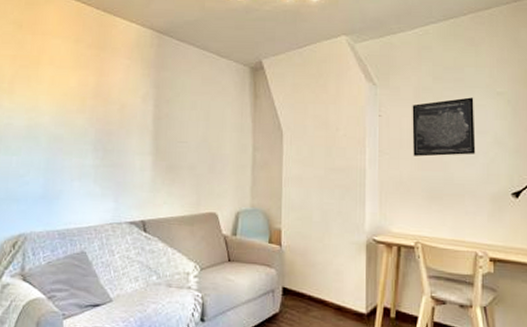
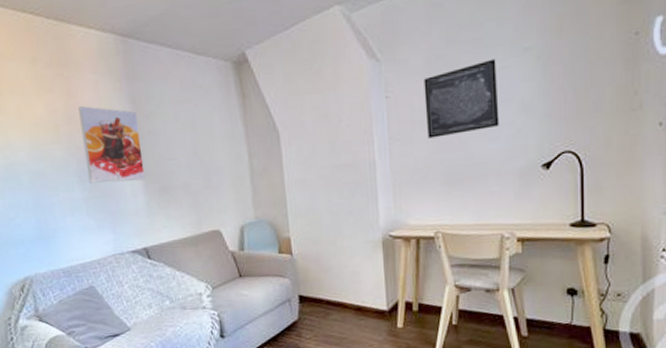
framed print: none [103,84,159,157] -> present [78,105,146,183]

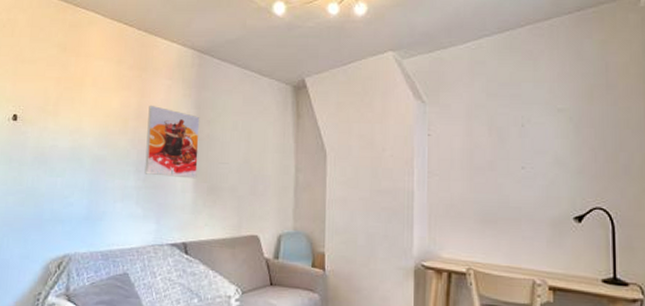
wall art: present [423,59,500,139] -> none [464,115,534,178]

